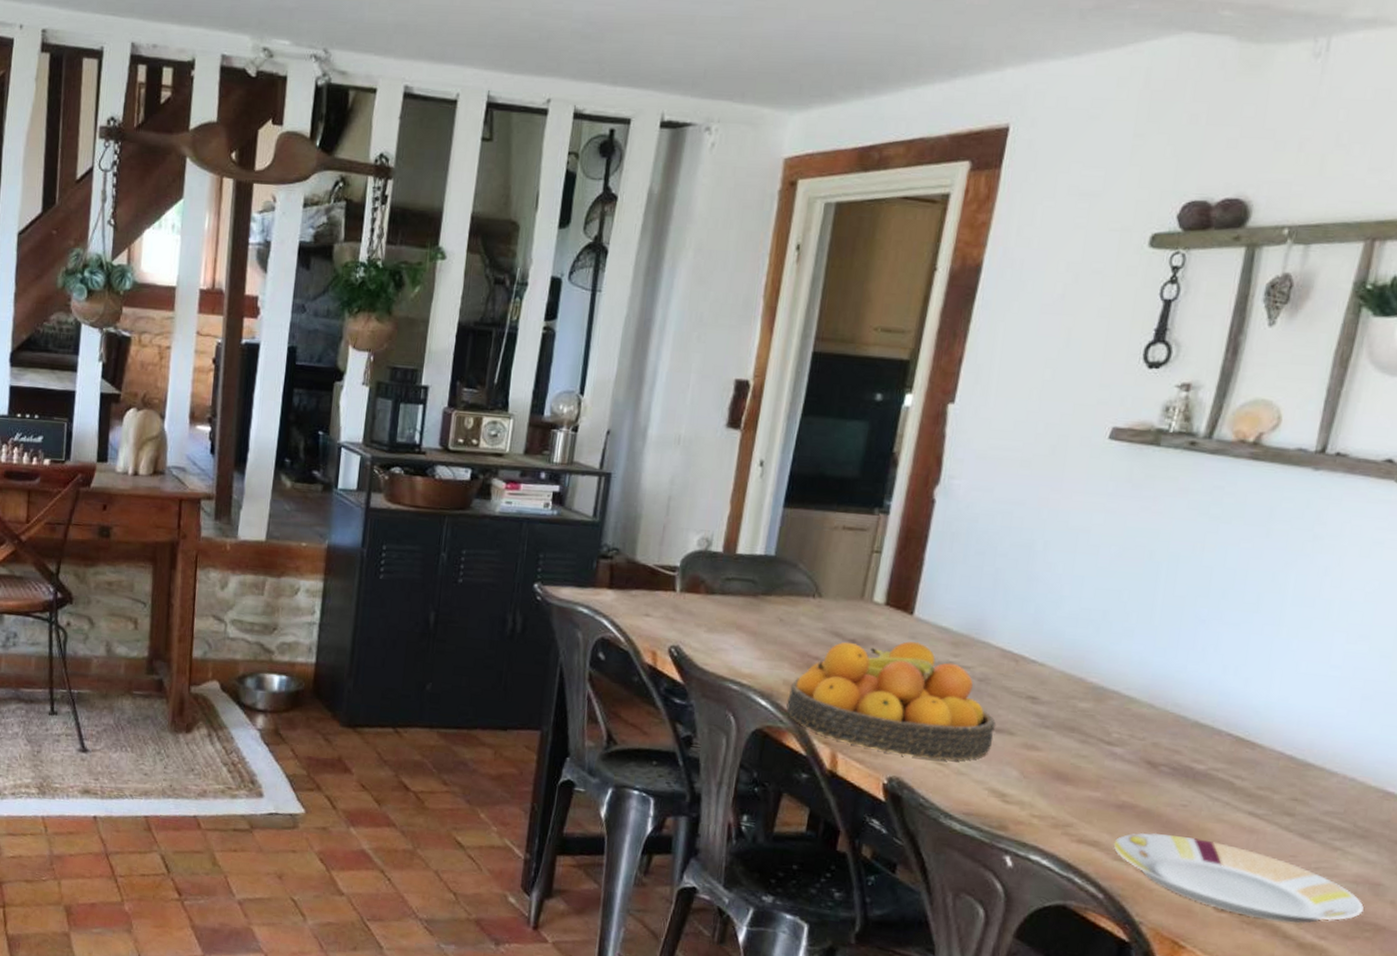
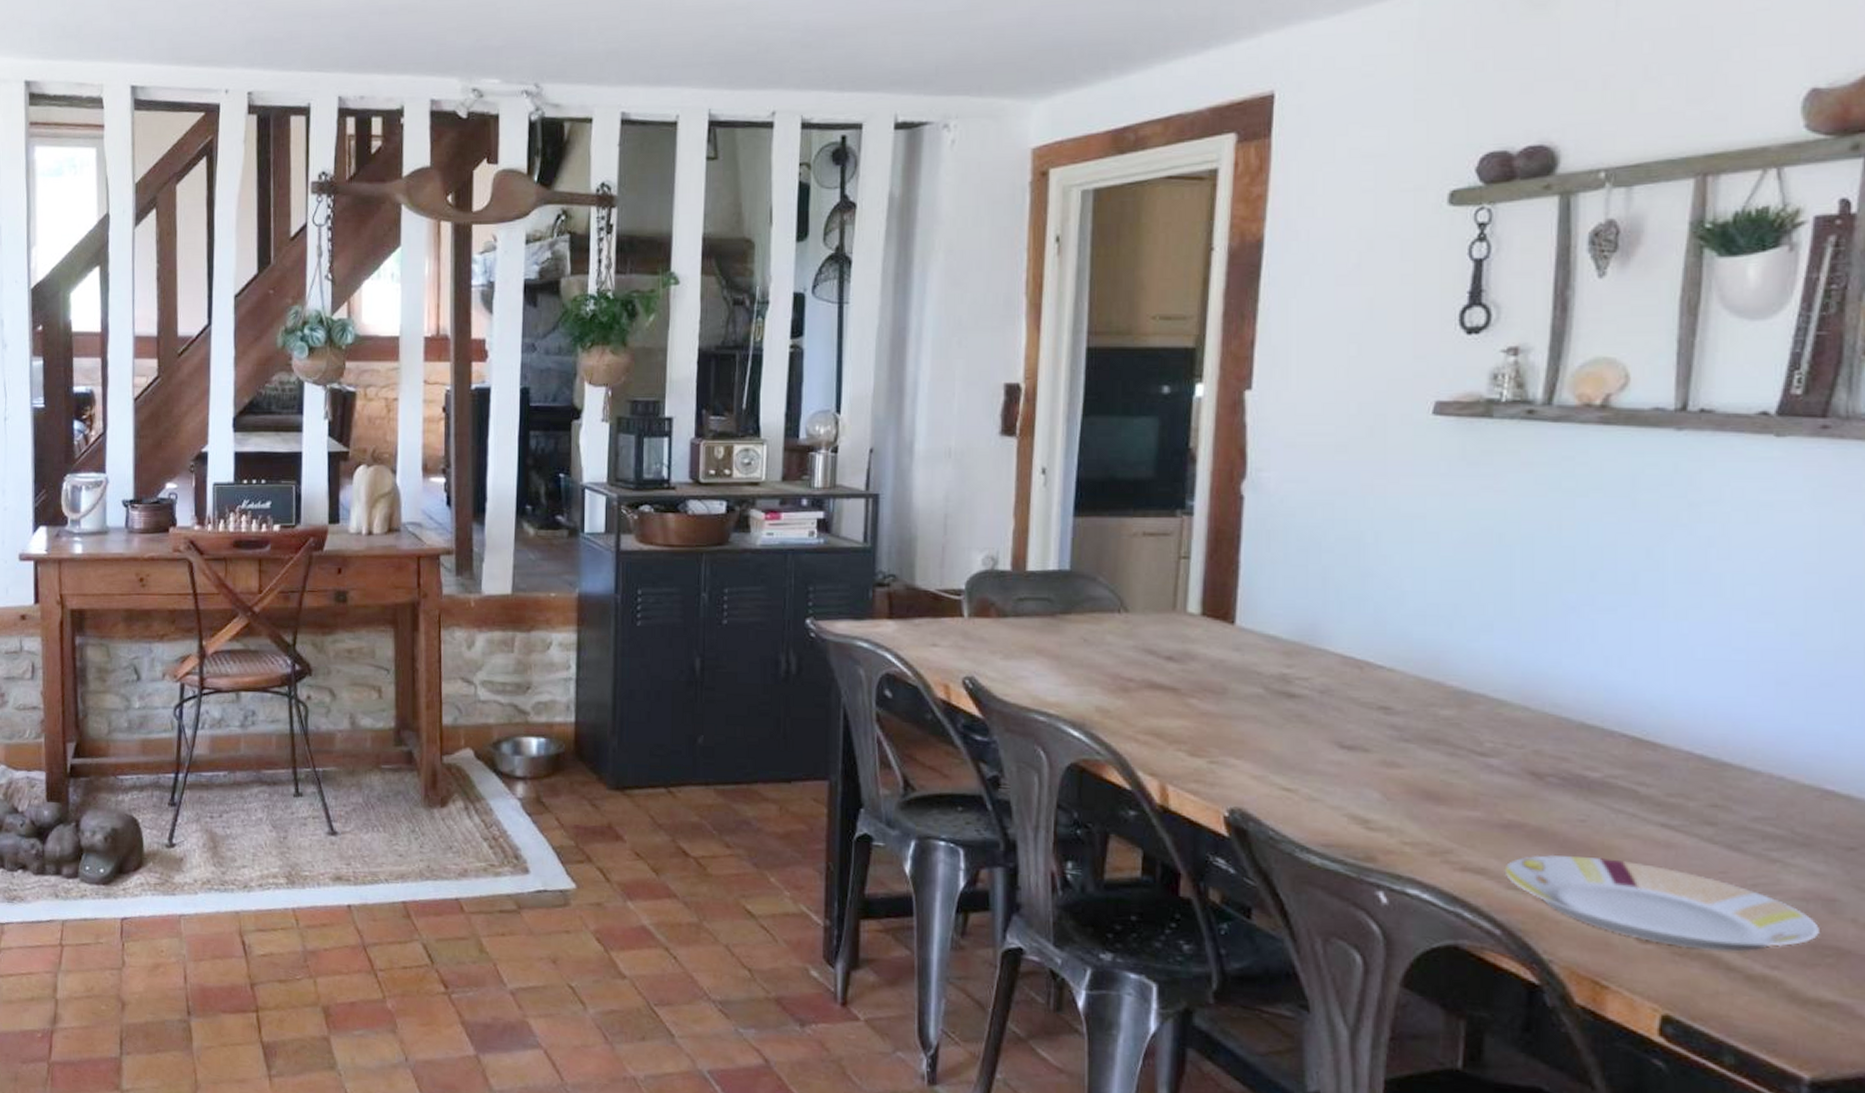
fruit bowl: present [786,641,996,760] -> none [1103,654,1346,786]

